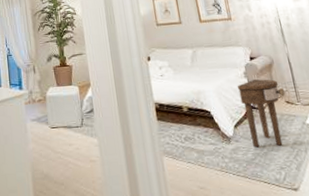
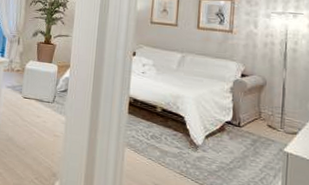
side table: present [237,78,286,148] -> none [219,96,270,166]

